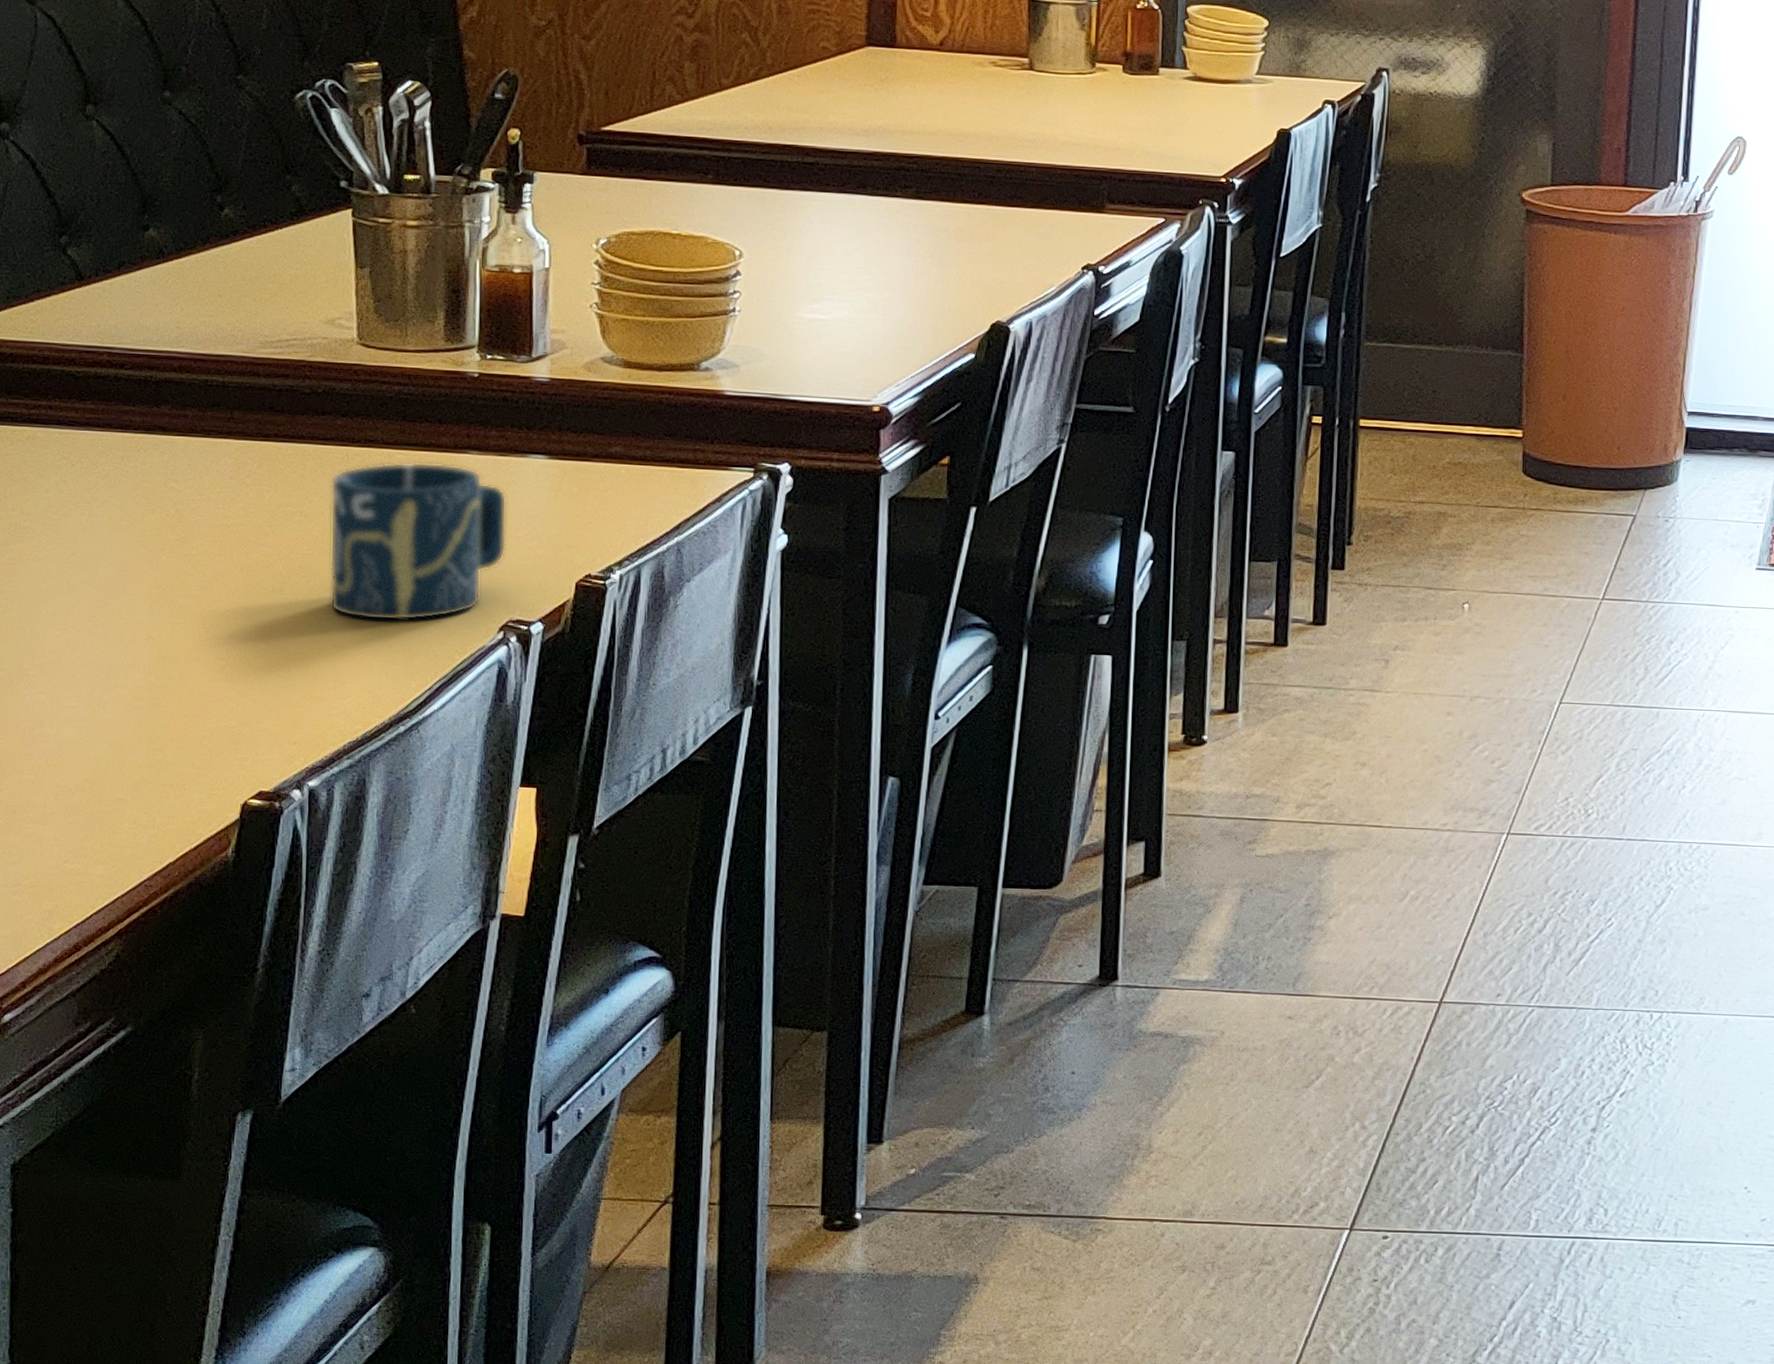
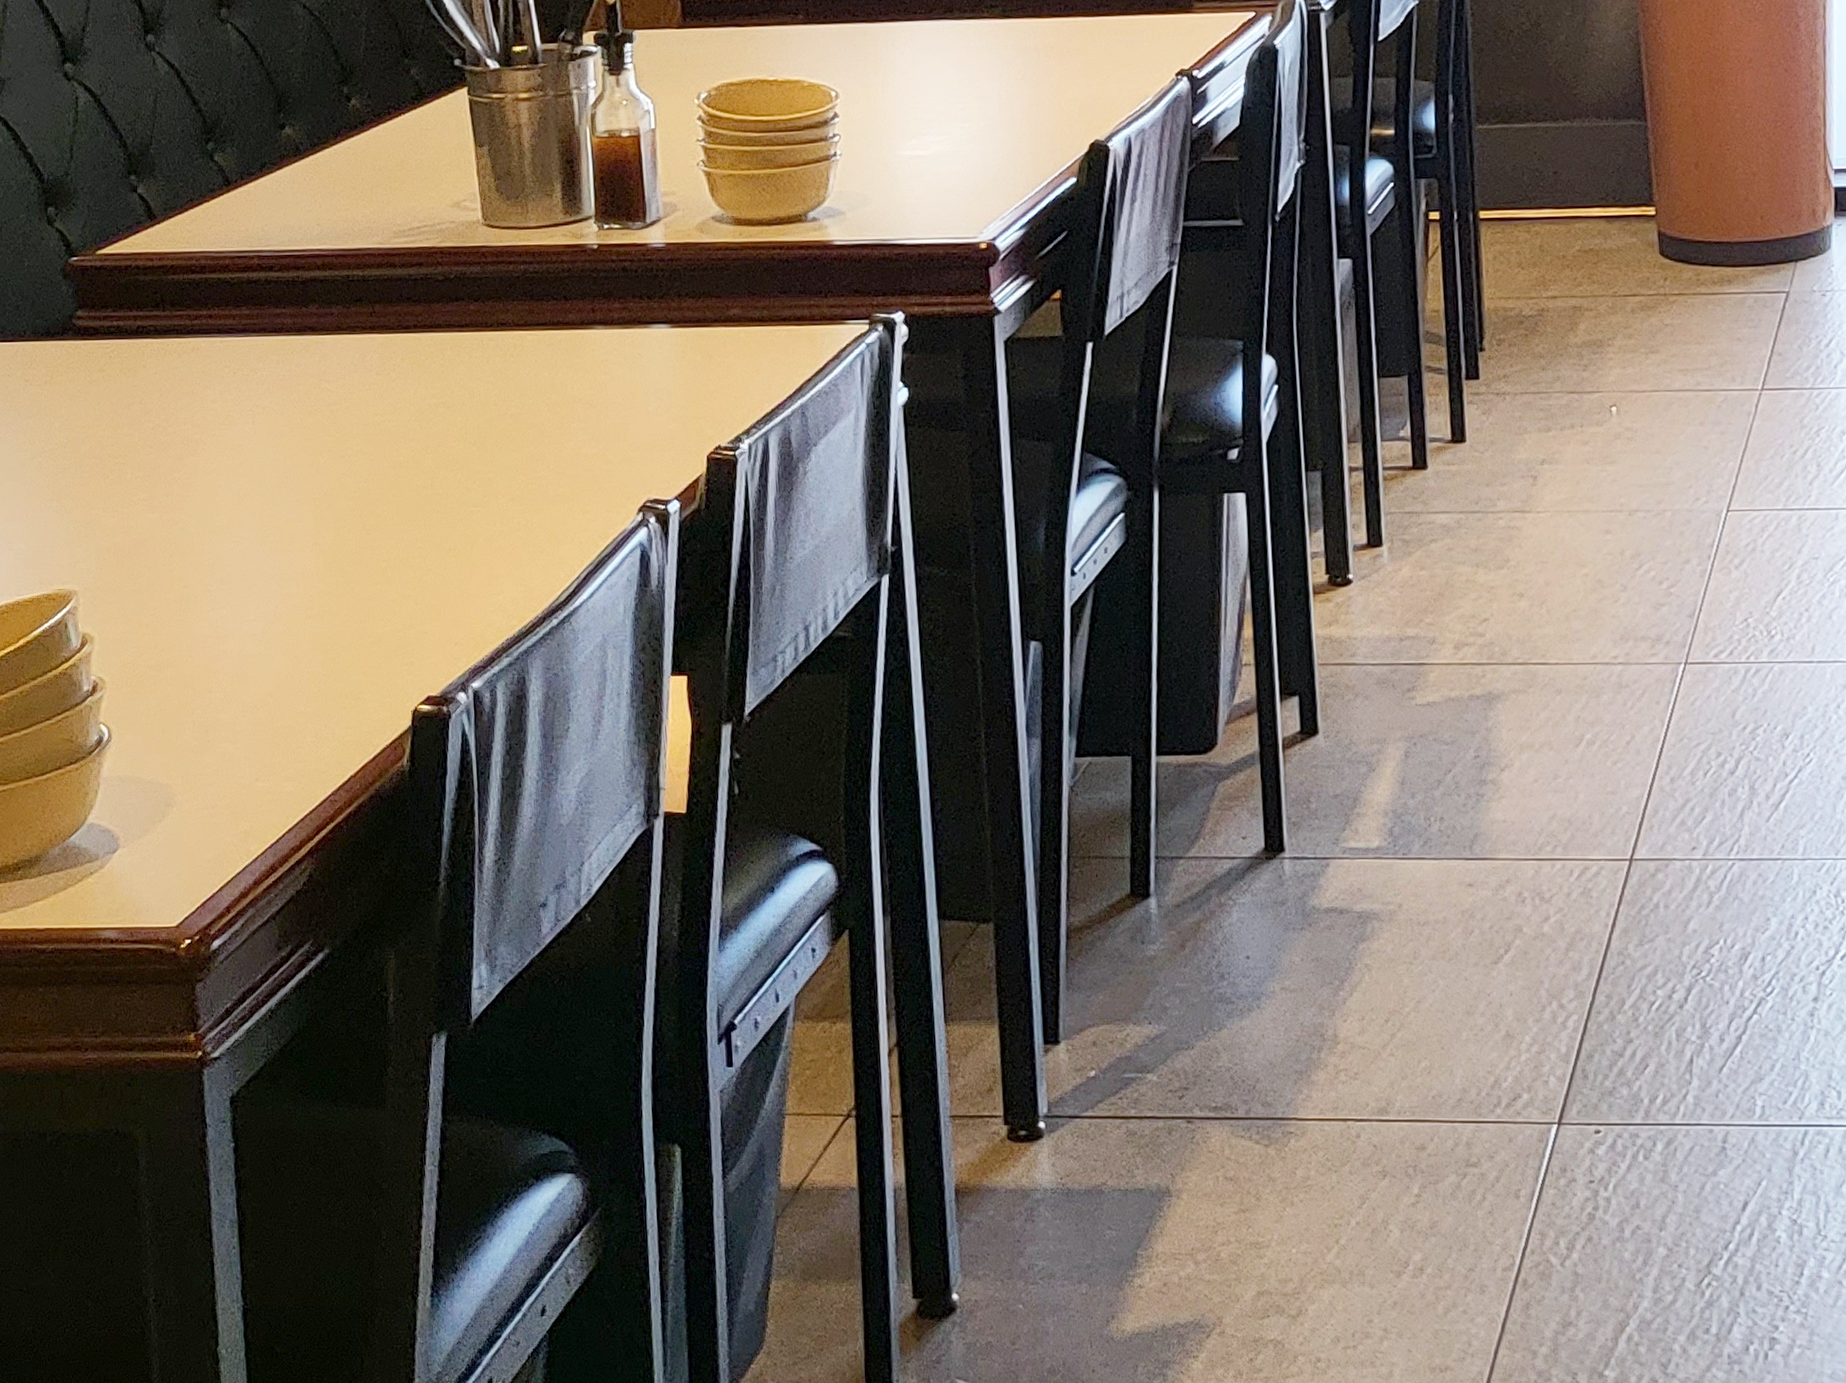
cup: present [329,462,507,621] -> none [469,341,638,510]

